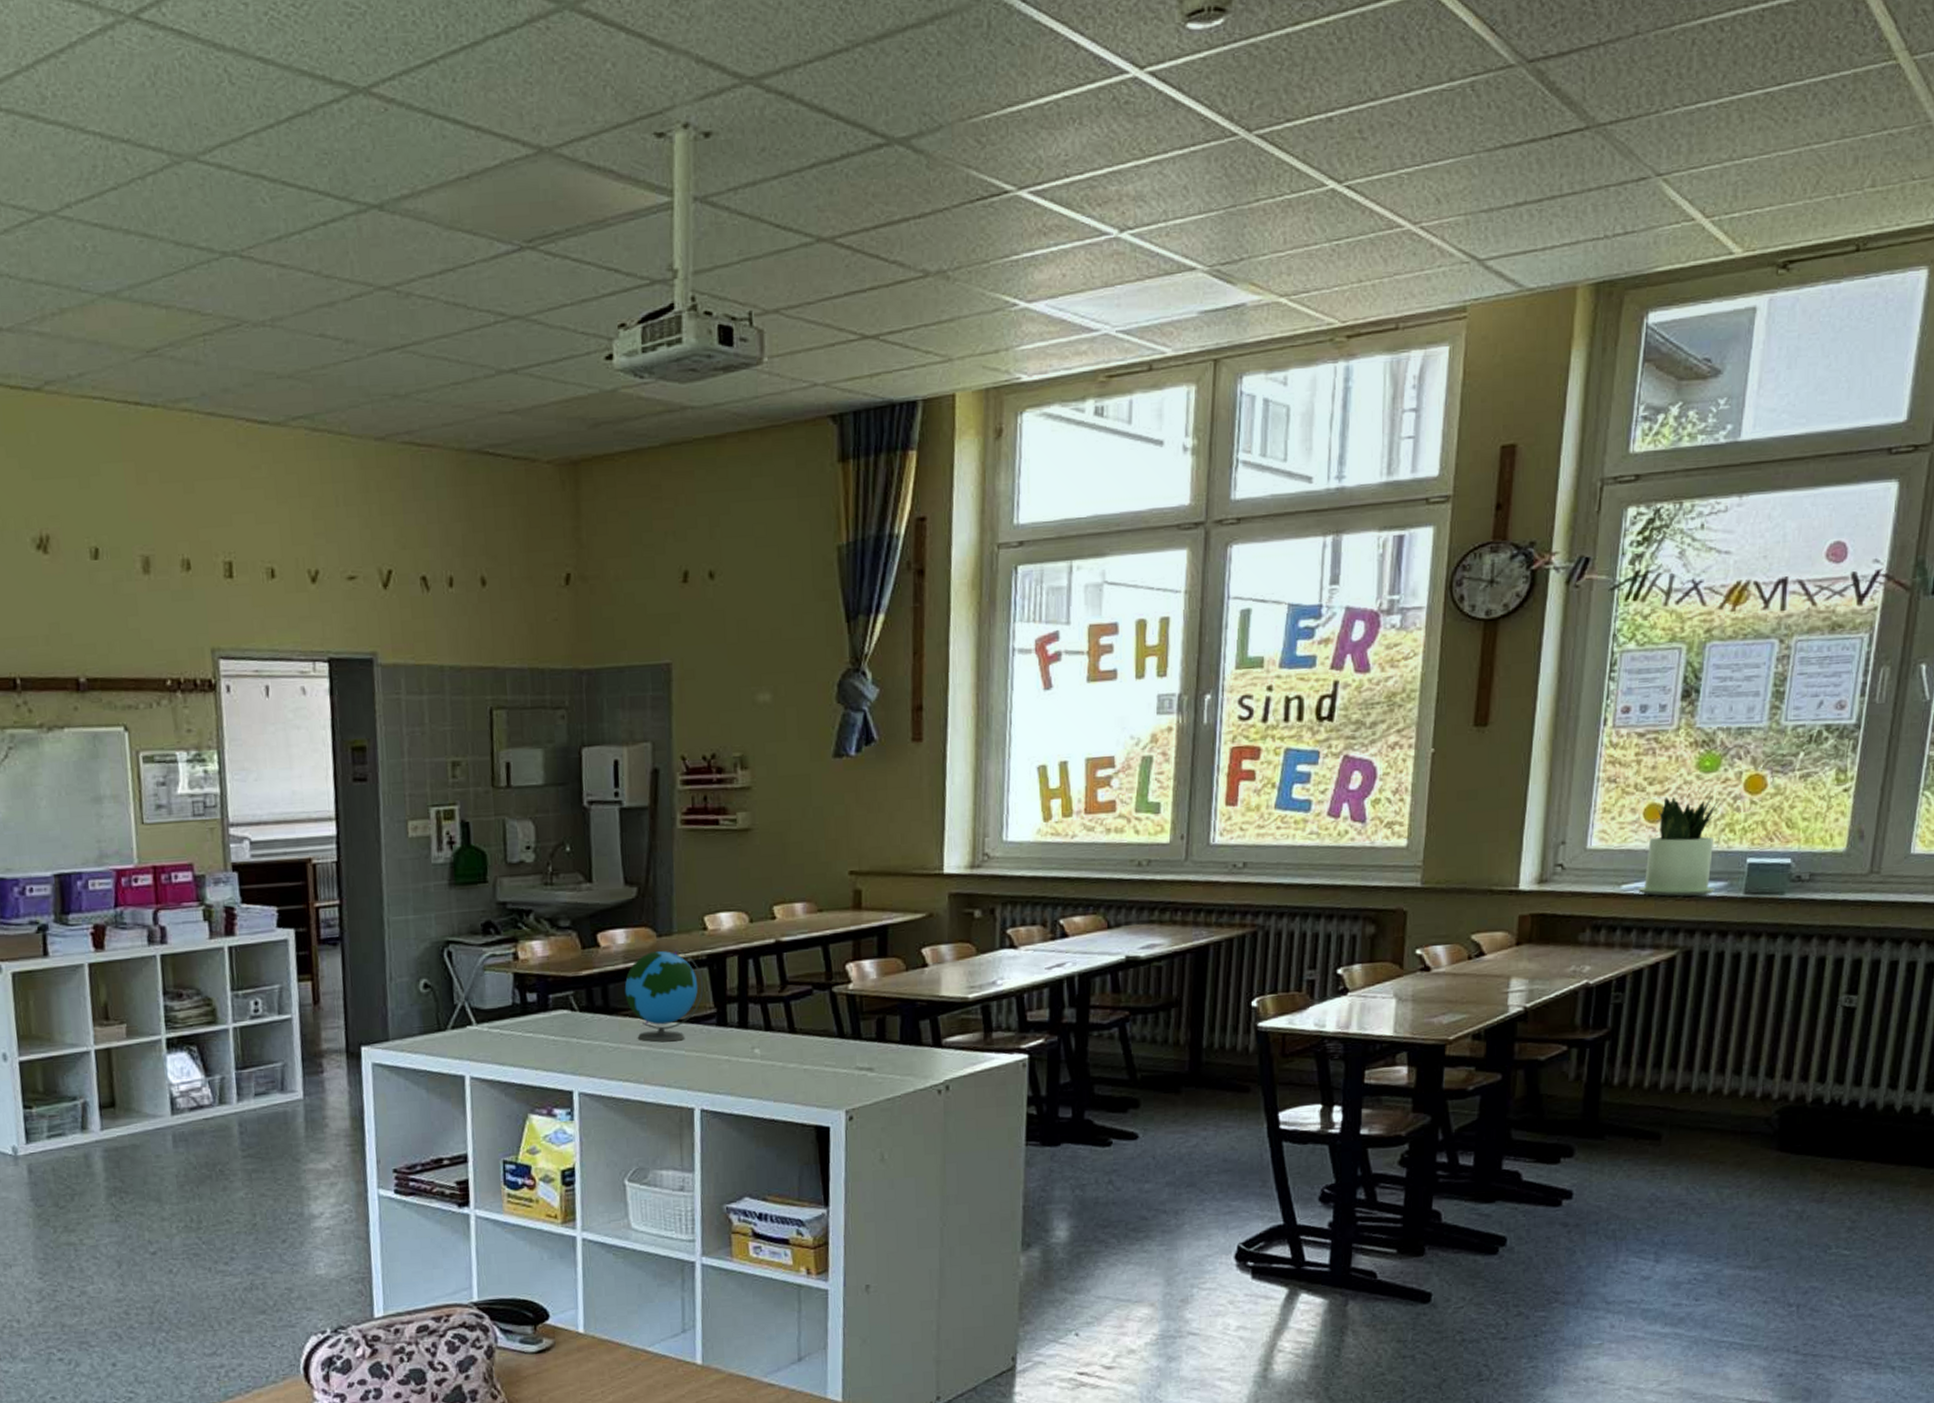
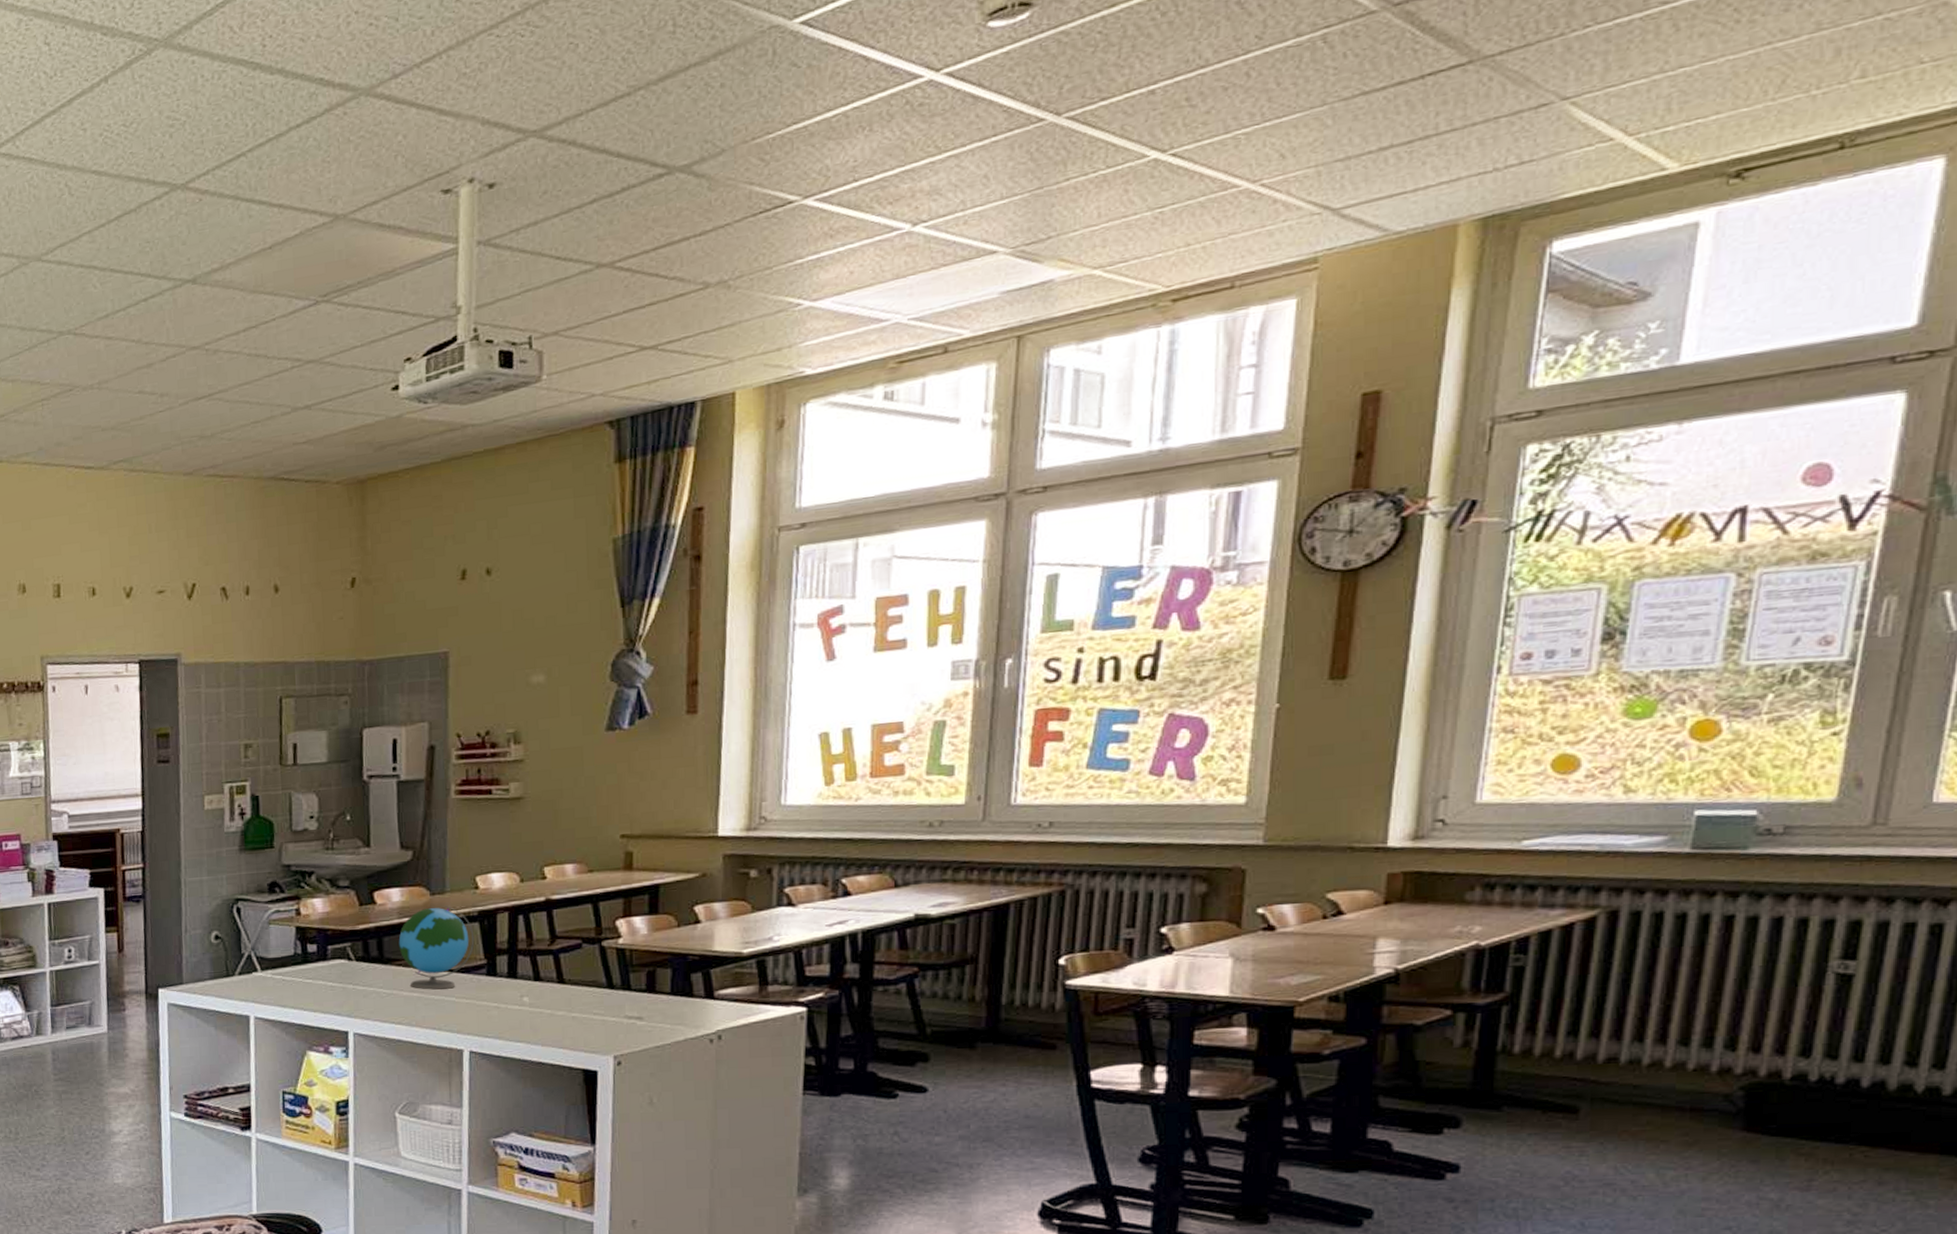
planter: present [1638,796,1718,897] -> none [1544,744,1653,853]

